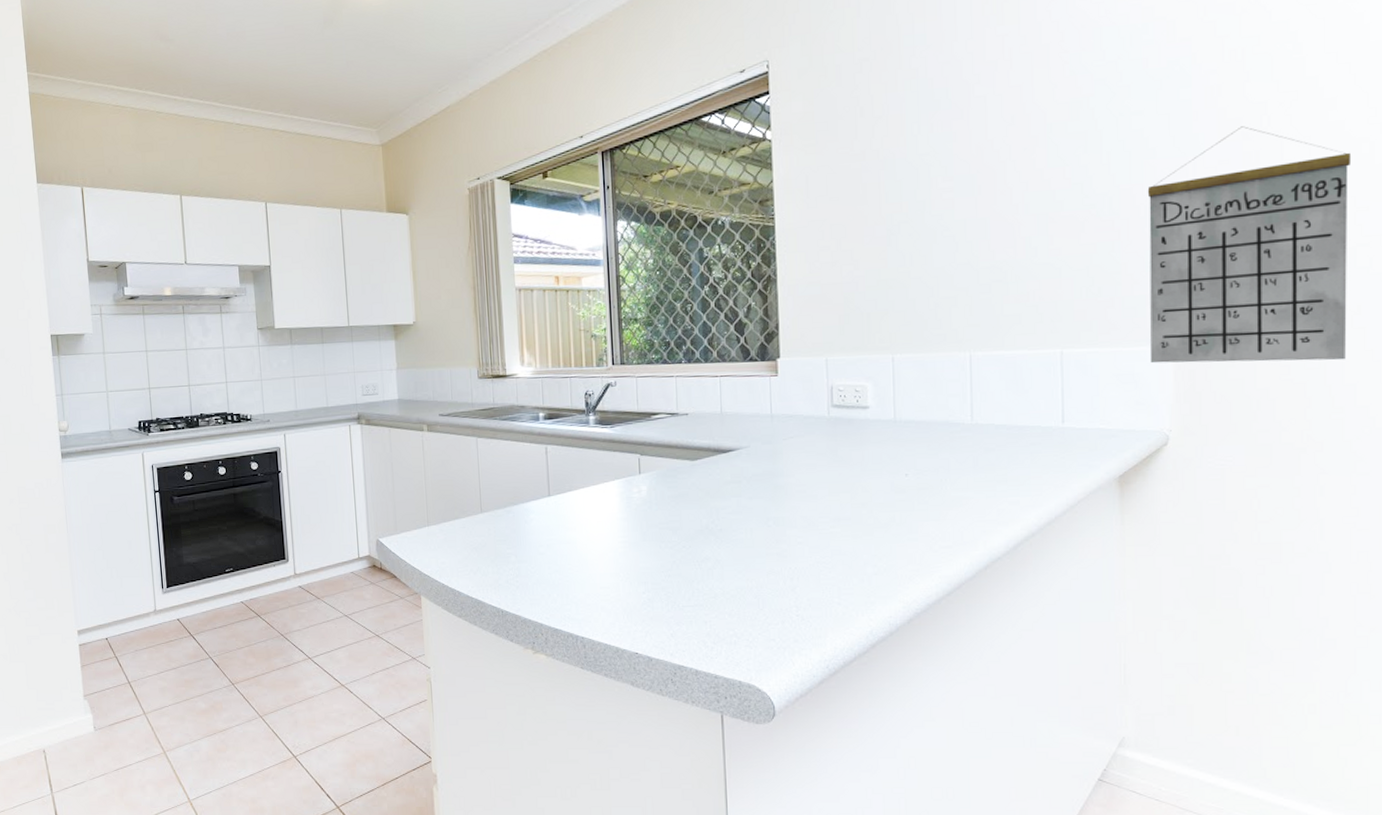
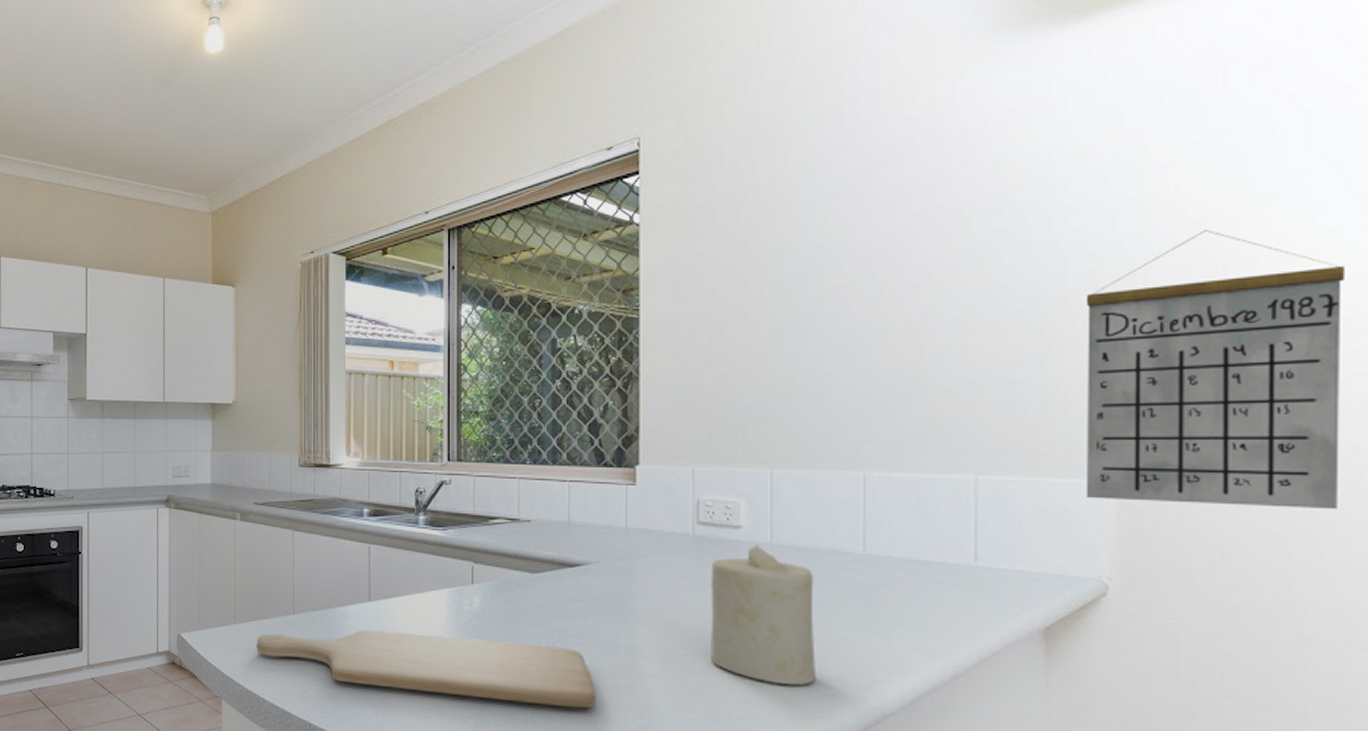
chopping board: none [449,521,752,577] -> present [256,630,596,709]
candle: none [844,422,935,542] -> present [711,545,816,686]

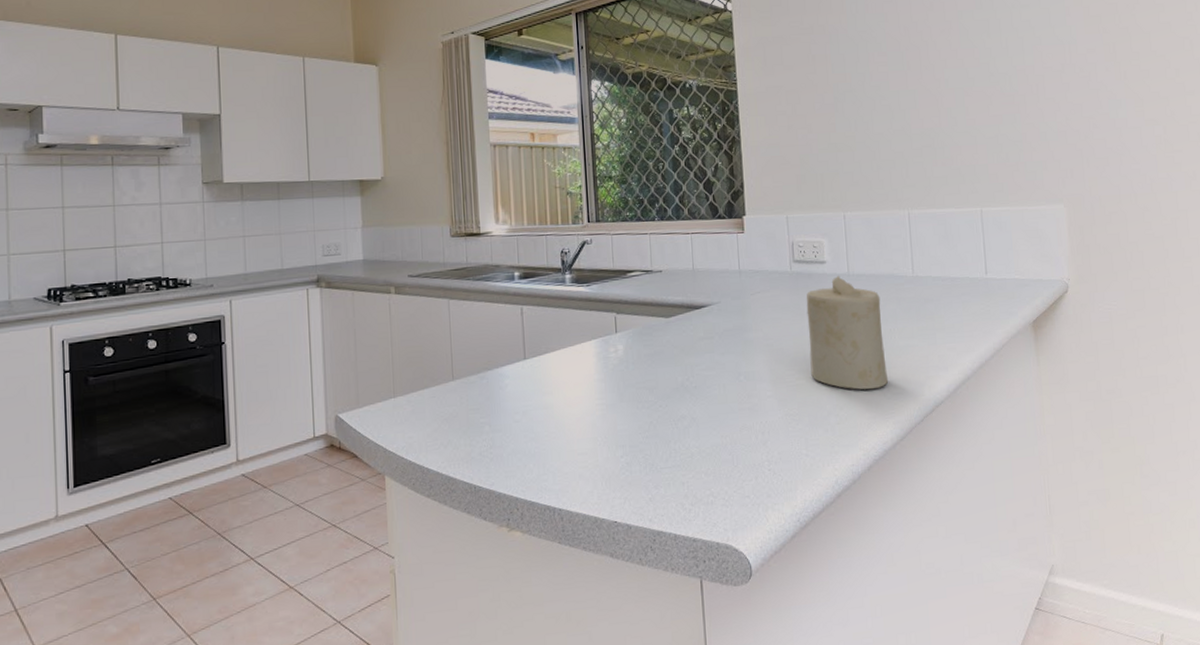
chopping board: present [256,630,596,709] -> none [417,381,726,441]
calendar: present [1085,230,1346,510] -> none [1037,22,1189,221]

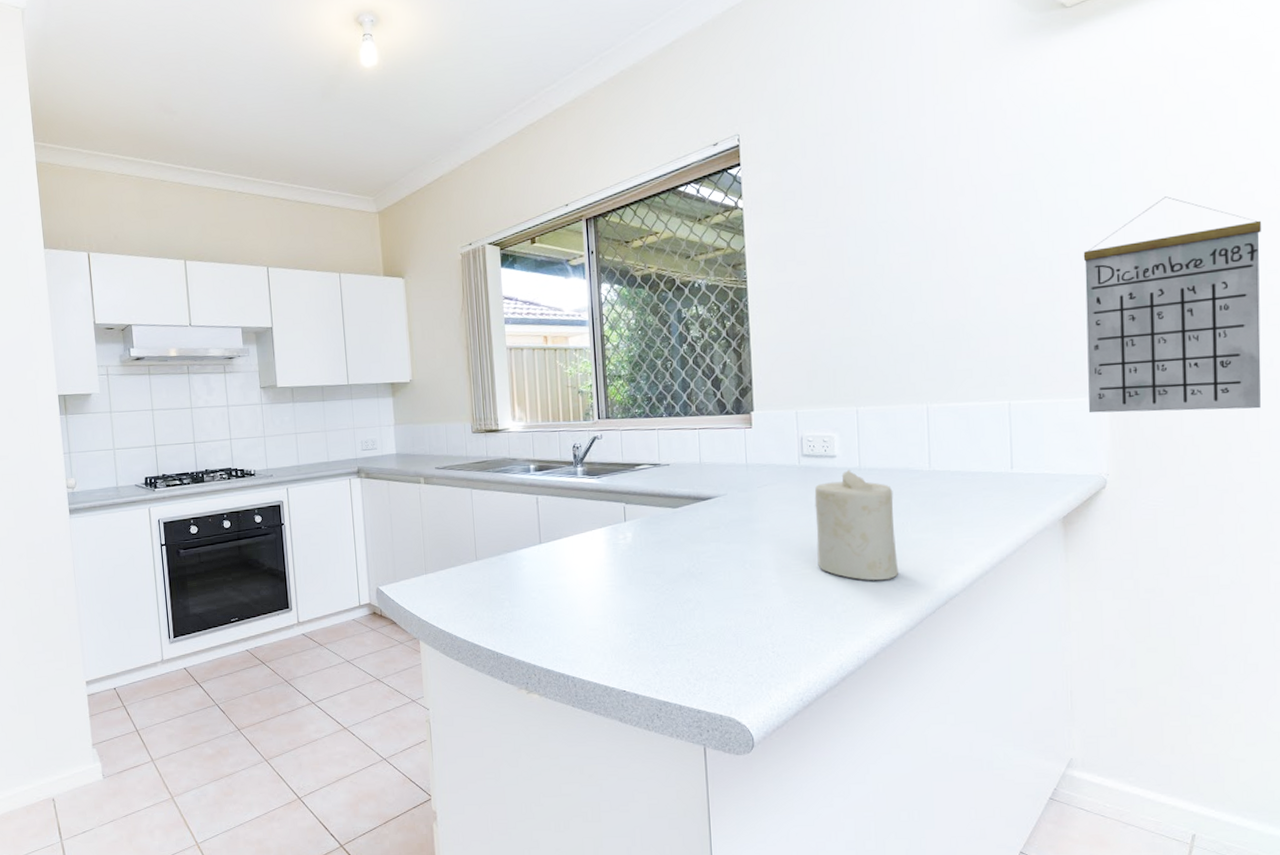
calendar: none [1037,22,1189,221] -> present [1083,196,1262,413]

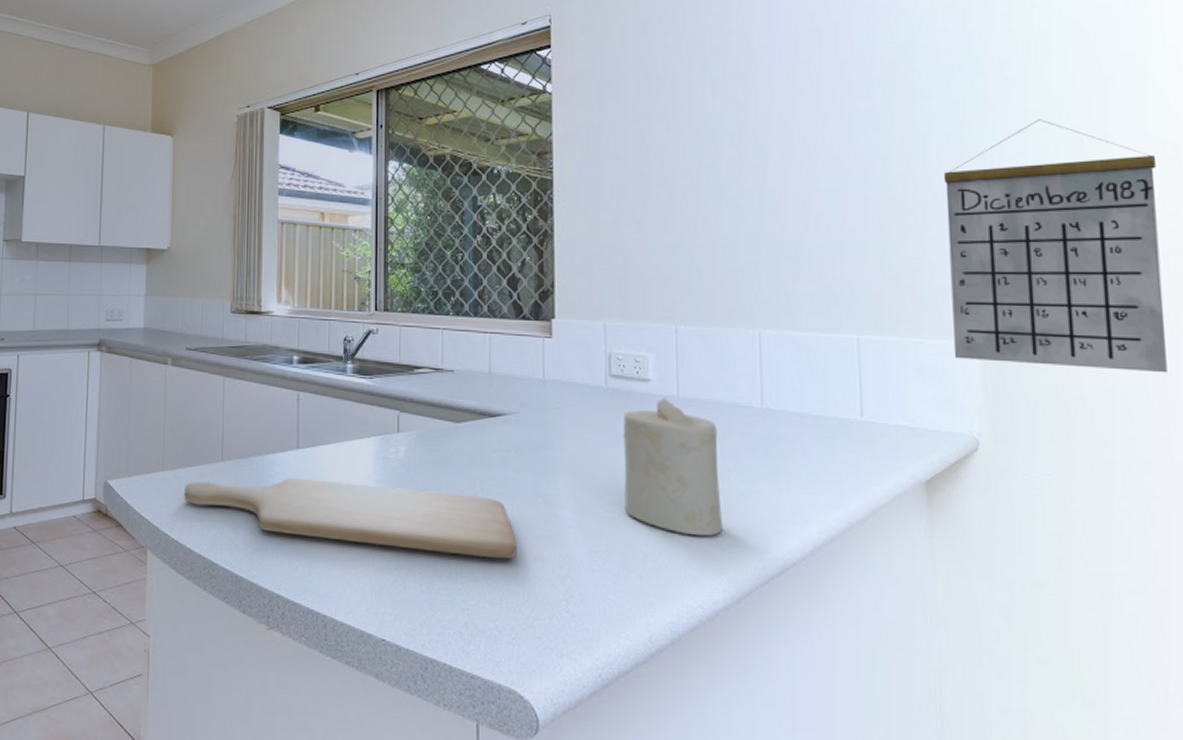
chopping board: none [446,567,730,617] -> present [184,478,517,560]

